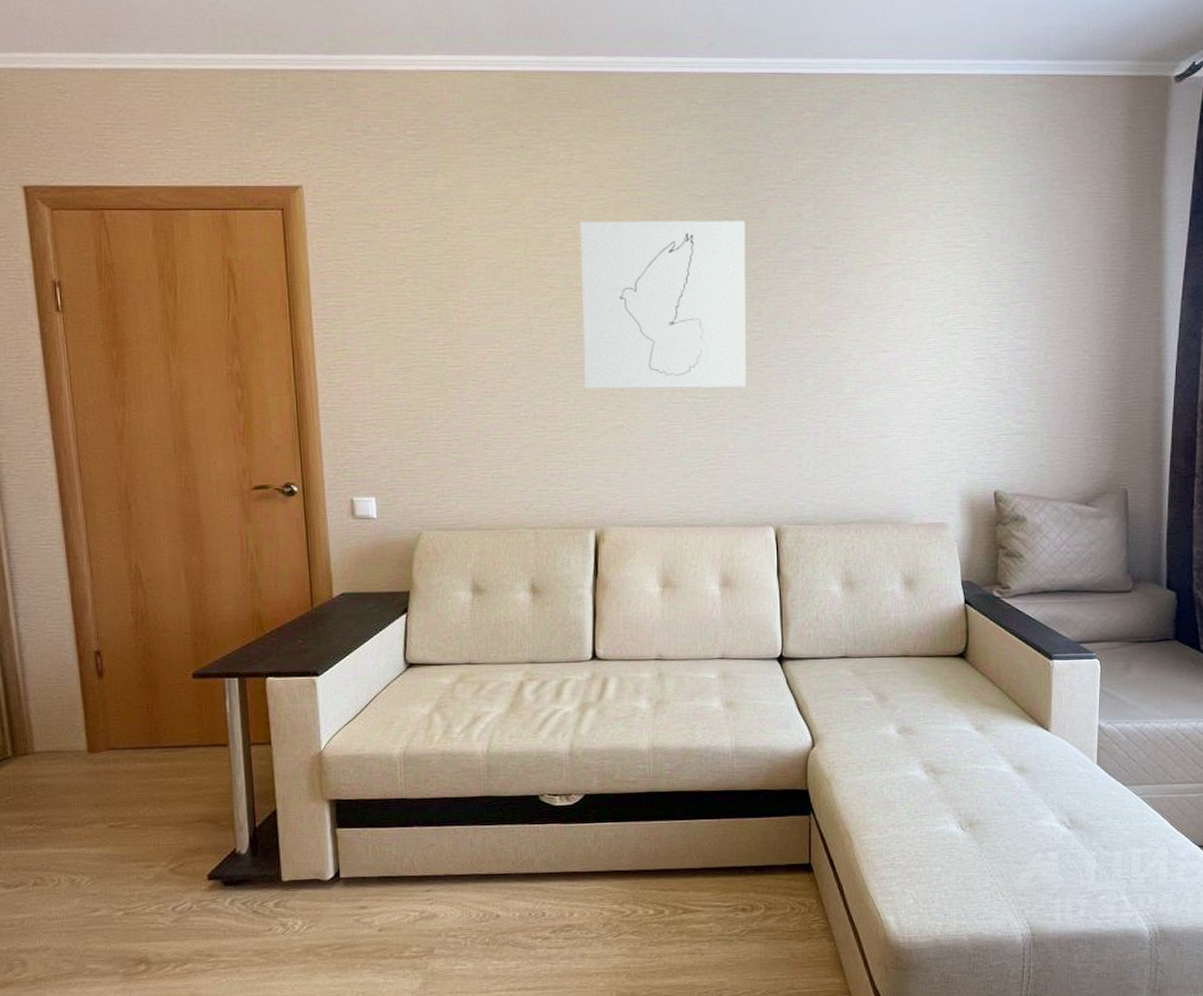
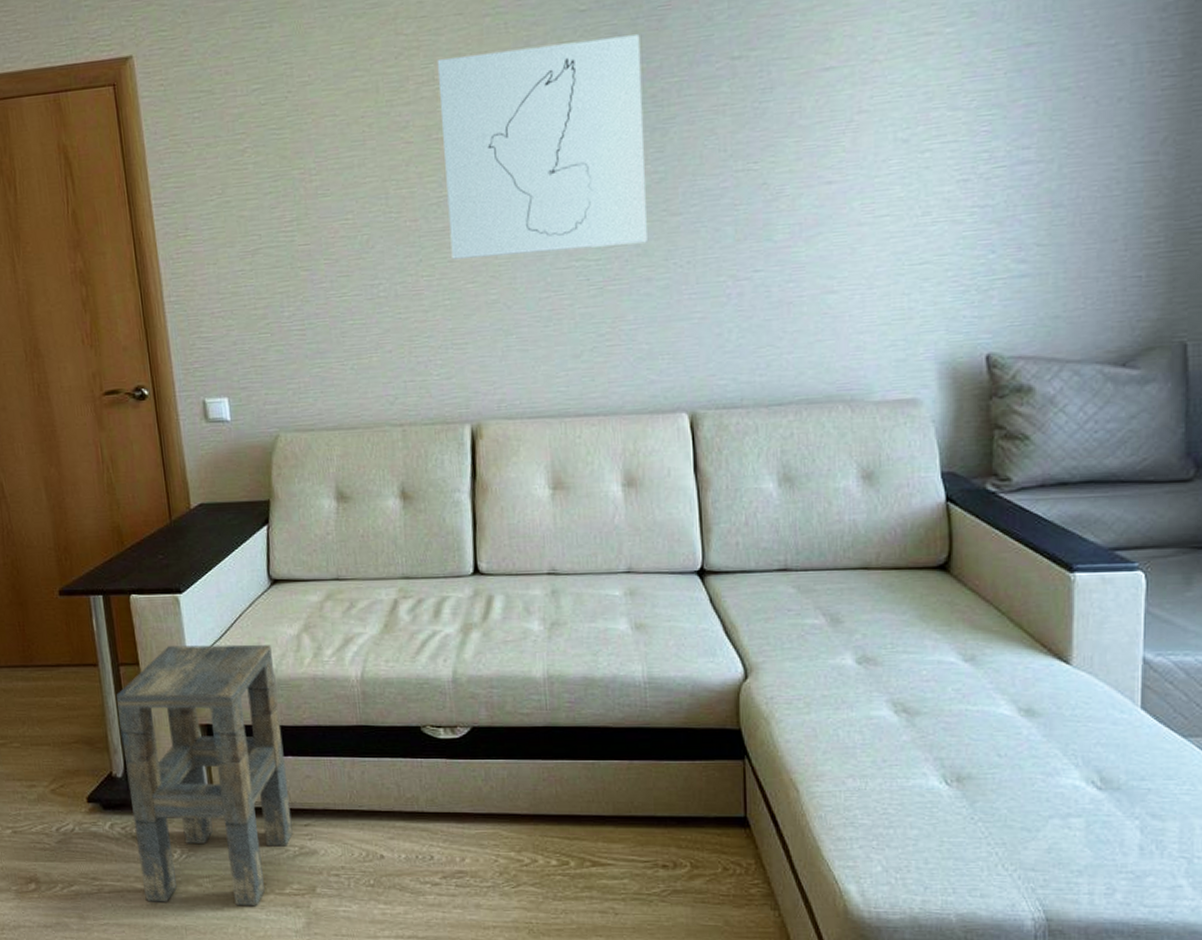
side table: none [245,723,414,975] -> present [115,644,293,907]

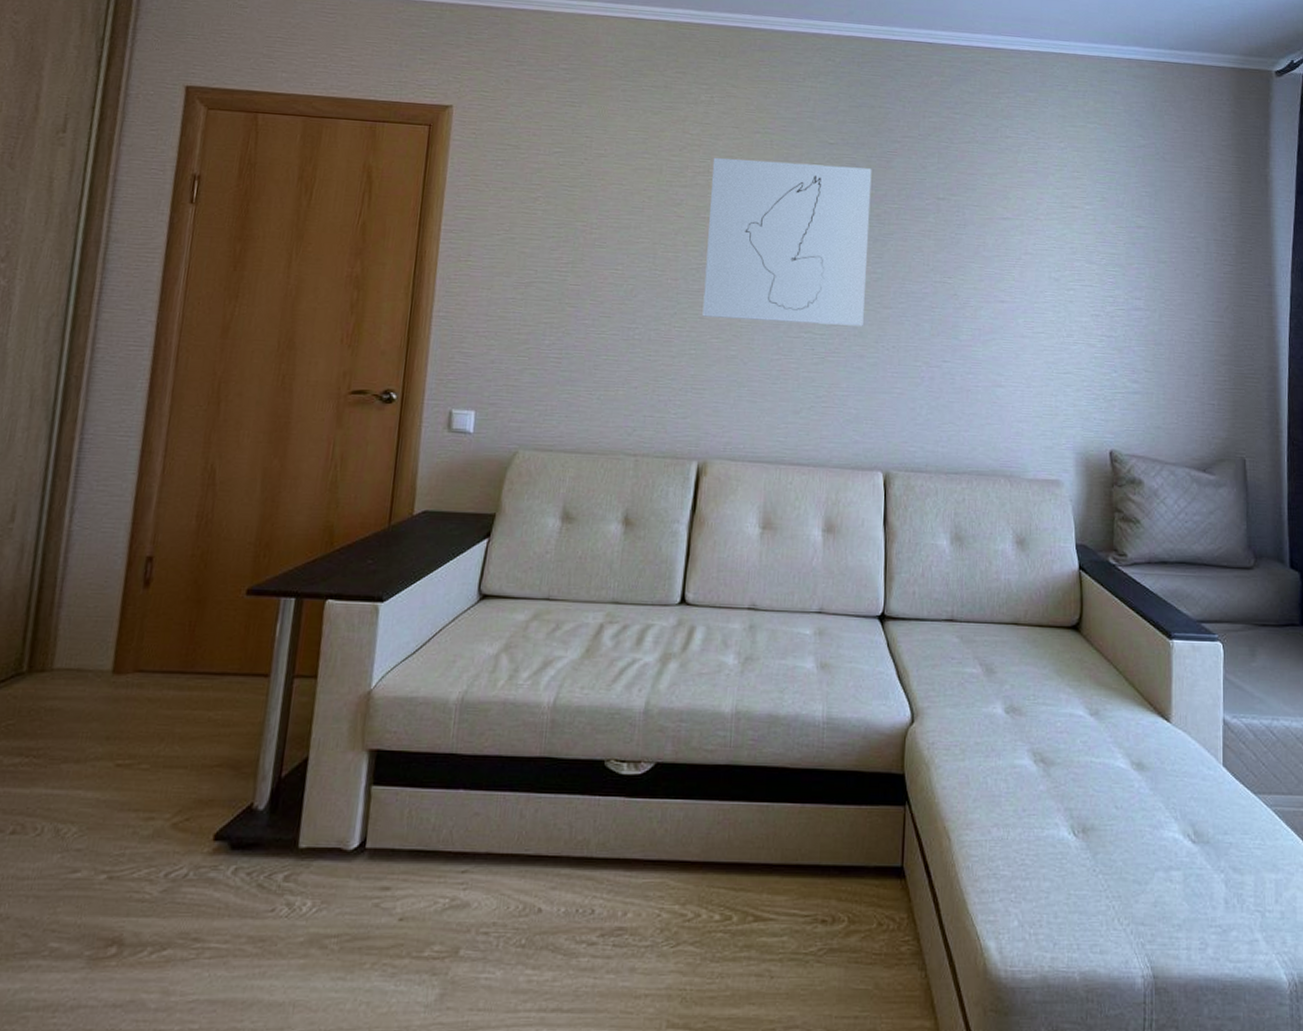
side table: present [115,644,293,907] -> none [253,659,466,974]

